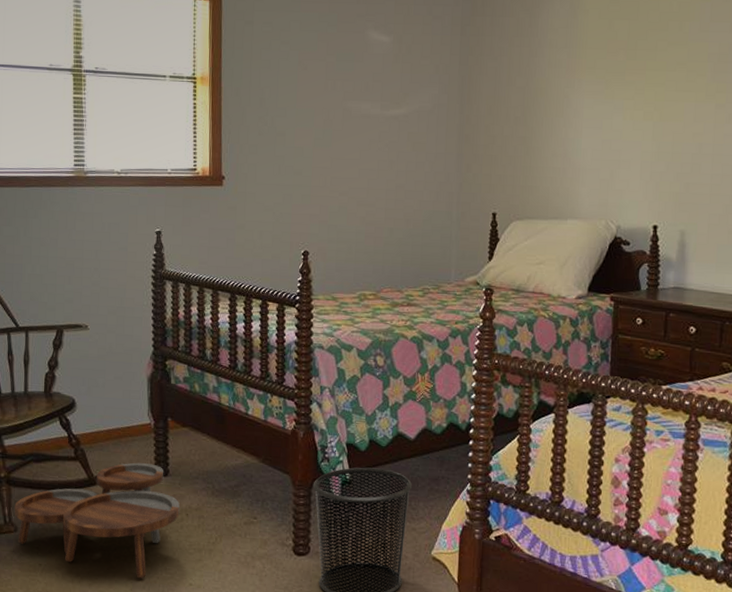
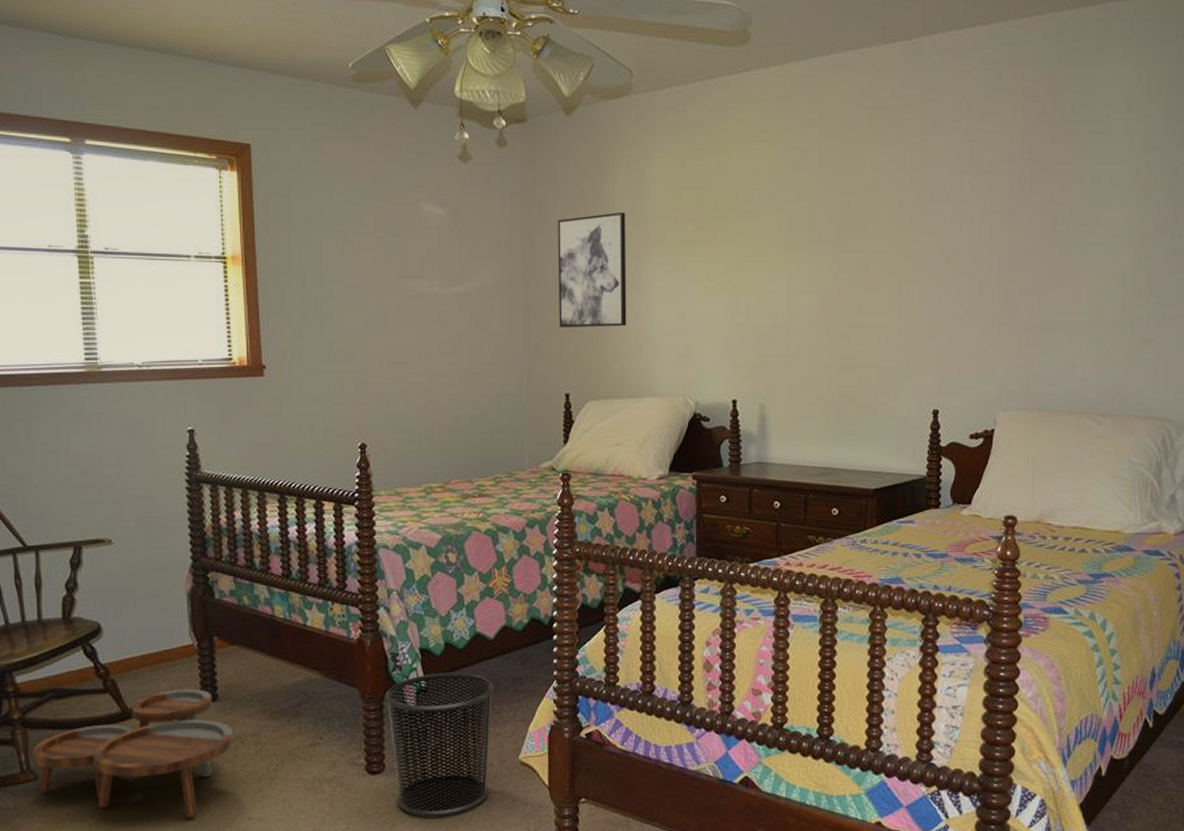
wall art: none [489,41,559,151] -> present [557,211,627,328]

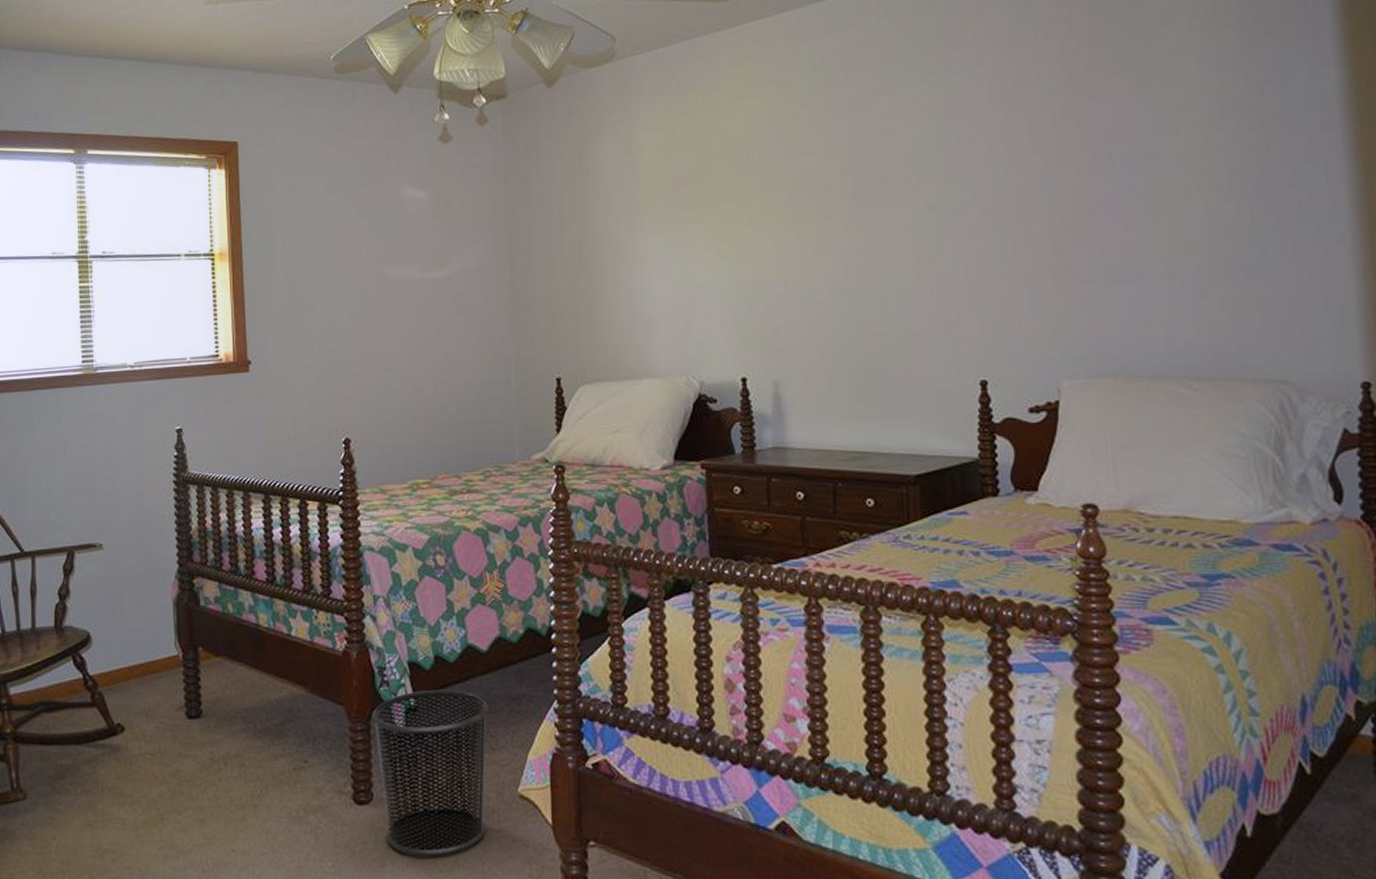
nesting tables: present [33,689,233,817] -> none [23,704,216,847]
wall art: present [557,211,627,328] -> none [542,181,620,308]

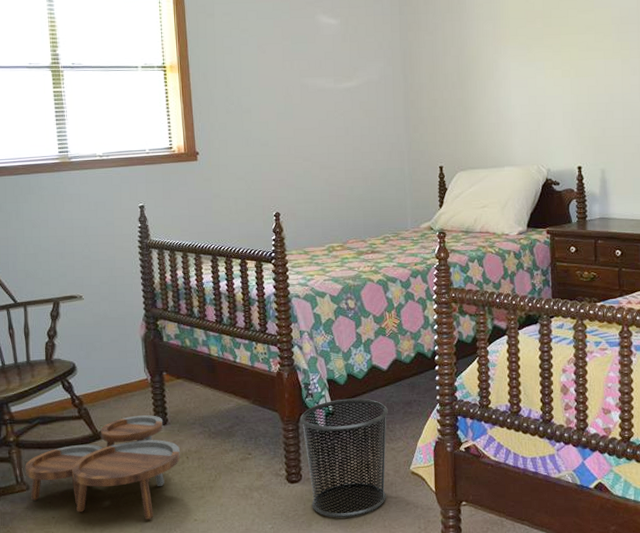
nesting tables: none [23,704,216,847] -> present [25,415,180,519]

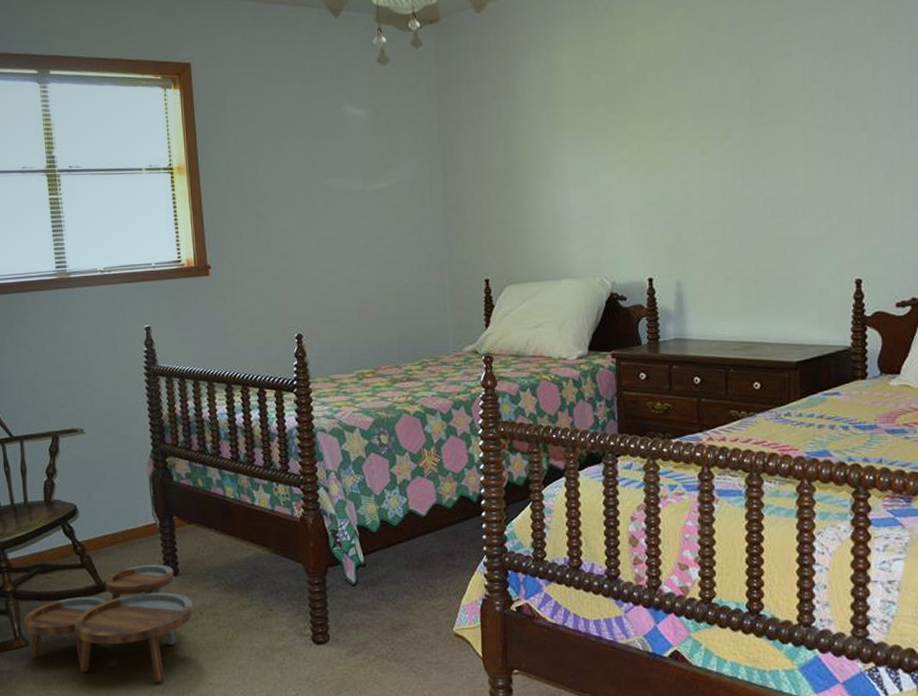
waste bin: present [299,398,389,518] -> none [326,548,428,685]

